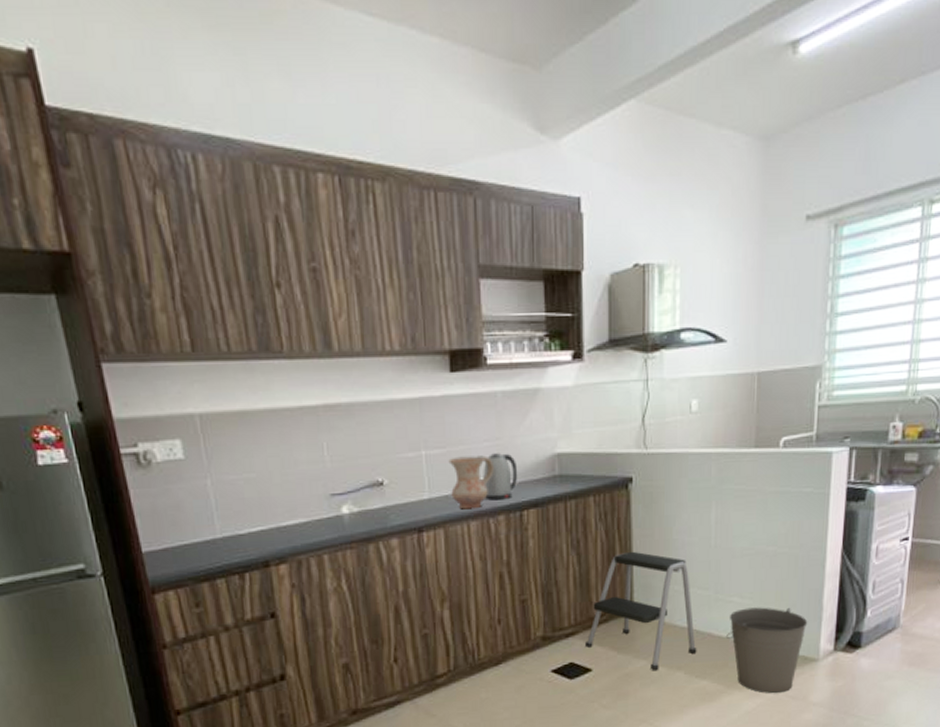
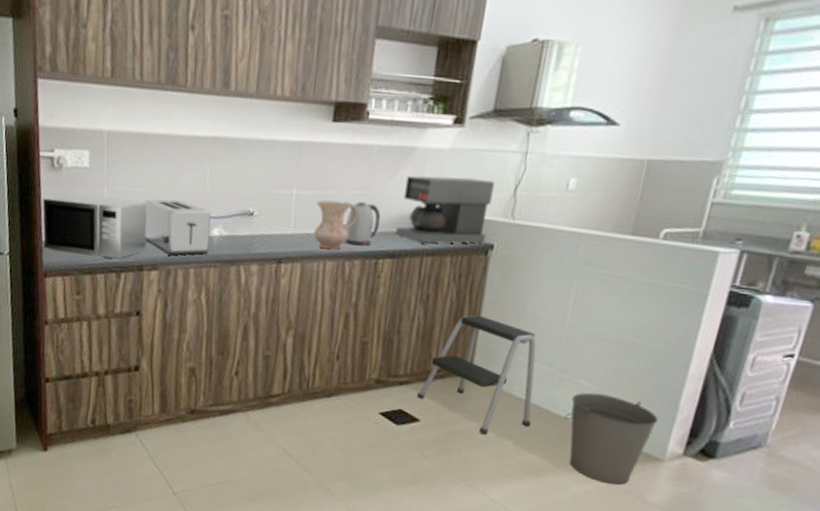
microwave: none [133,489,270,561] -> present [42,194,148,259]
toaster: none [257,480,342,546] -> present [144,199,212,257]
coffee maker: none [535,412,624,490] -> present [395,175,495,246]

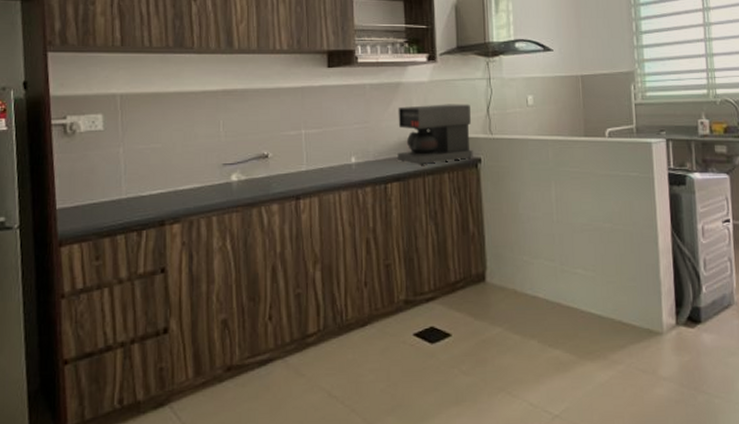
microwave: present [42,194,148,259] -> none [55,157,167,217]
toaster: present [144,199,212,257] -> none [161,151,230,207]
ceramic jug: present [313,200,359,251] -> none [324,135,362,181]
kettle: present [345,202,381,246] -> none [353,134,383,174]
step stool: present [416,315,537,435] -> none [443,223,548,338]
bucket: present [563,392,659,485] -> none [573,279,649,365]

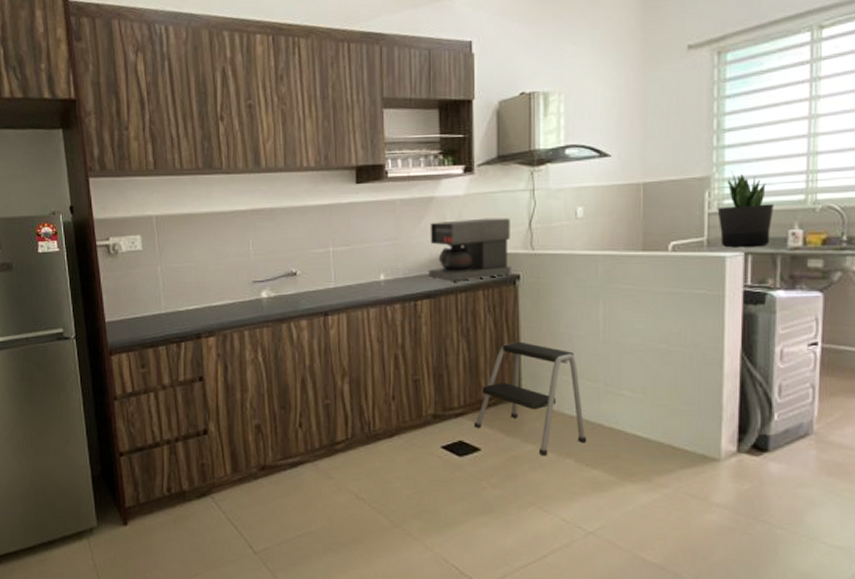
step stool: none [443,223,548,338] -> present [473,341,587,456]
planter: none [641,68,685,135] -> present [717,172,774,248]

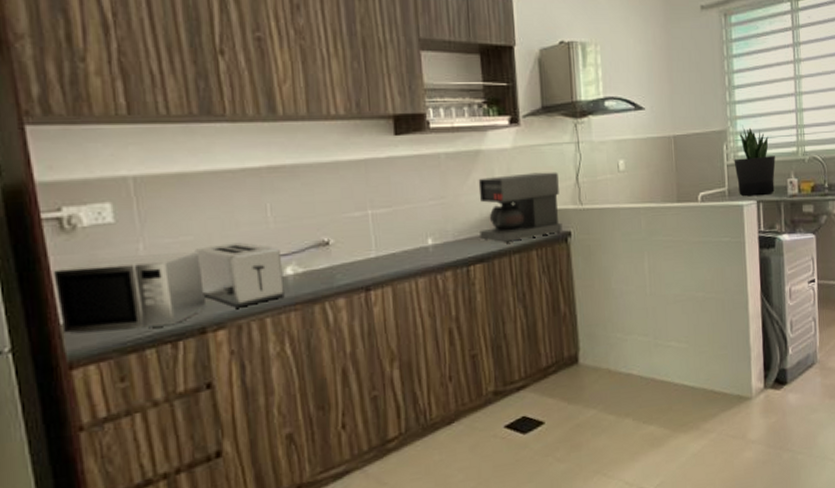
microwave: none [102,275,202,330] -> present [52,252,207,333]
toaster: none [195,269,261,322] -> present [194,242,286,310]
step stool: present [473,341,587,456] -> none [535,301,643,420]

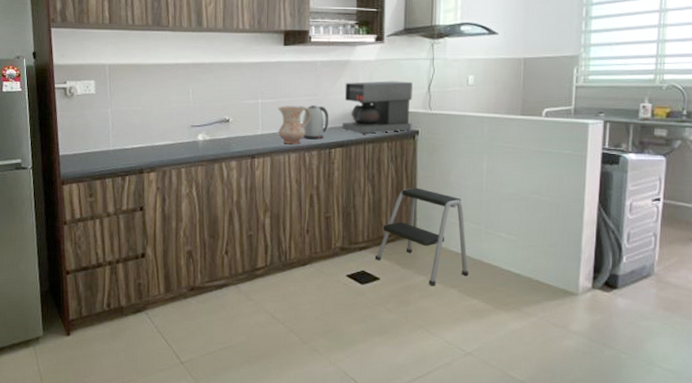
microwave: present [52,252,207,333] -> none [58,116,145,165]
toaster: present [194,242,286,310] -> none [141,114,197,160]
ceramic jug: none [395,213,440,267] -> present [278,105,311,145]
kettle: none [429,211,463,257] -> present [303,105,329,140]
step stool: none [535,301,643,420] -> present [374,187,469,286]
planter: present [734,126,776,197] -> none [583,53,629,117]

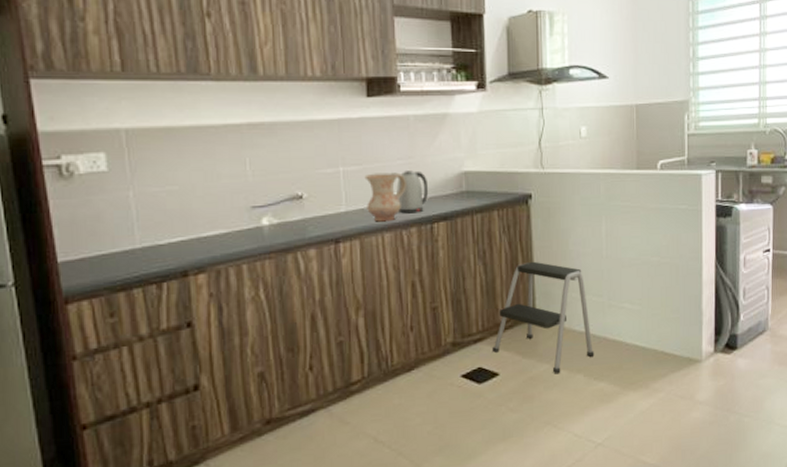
coffee maker: present [342,81,413,136] -> none [444,136,524,204]

